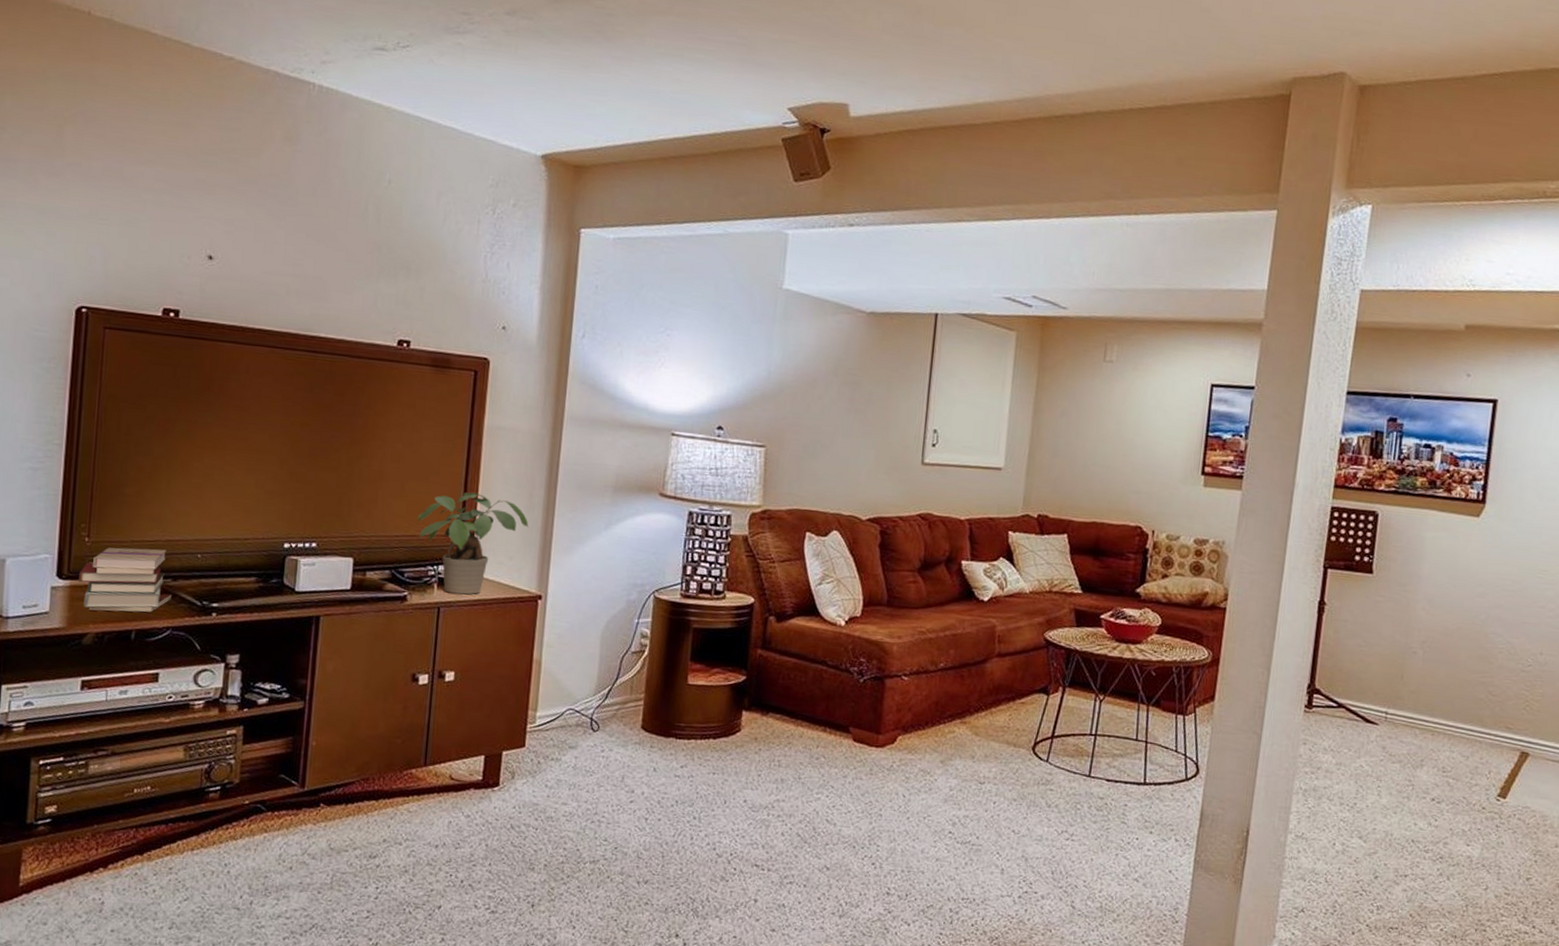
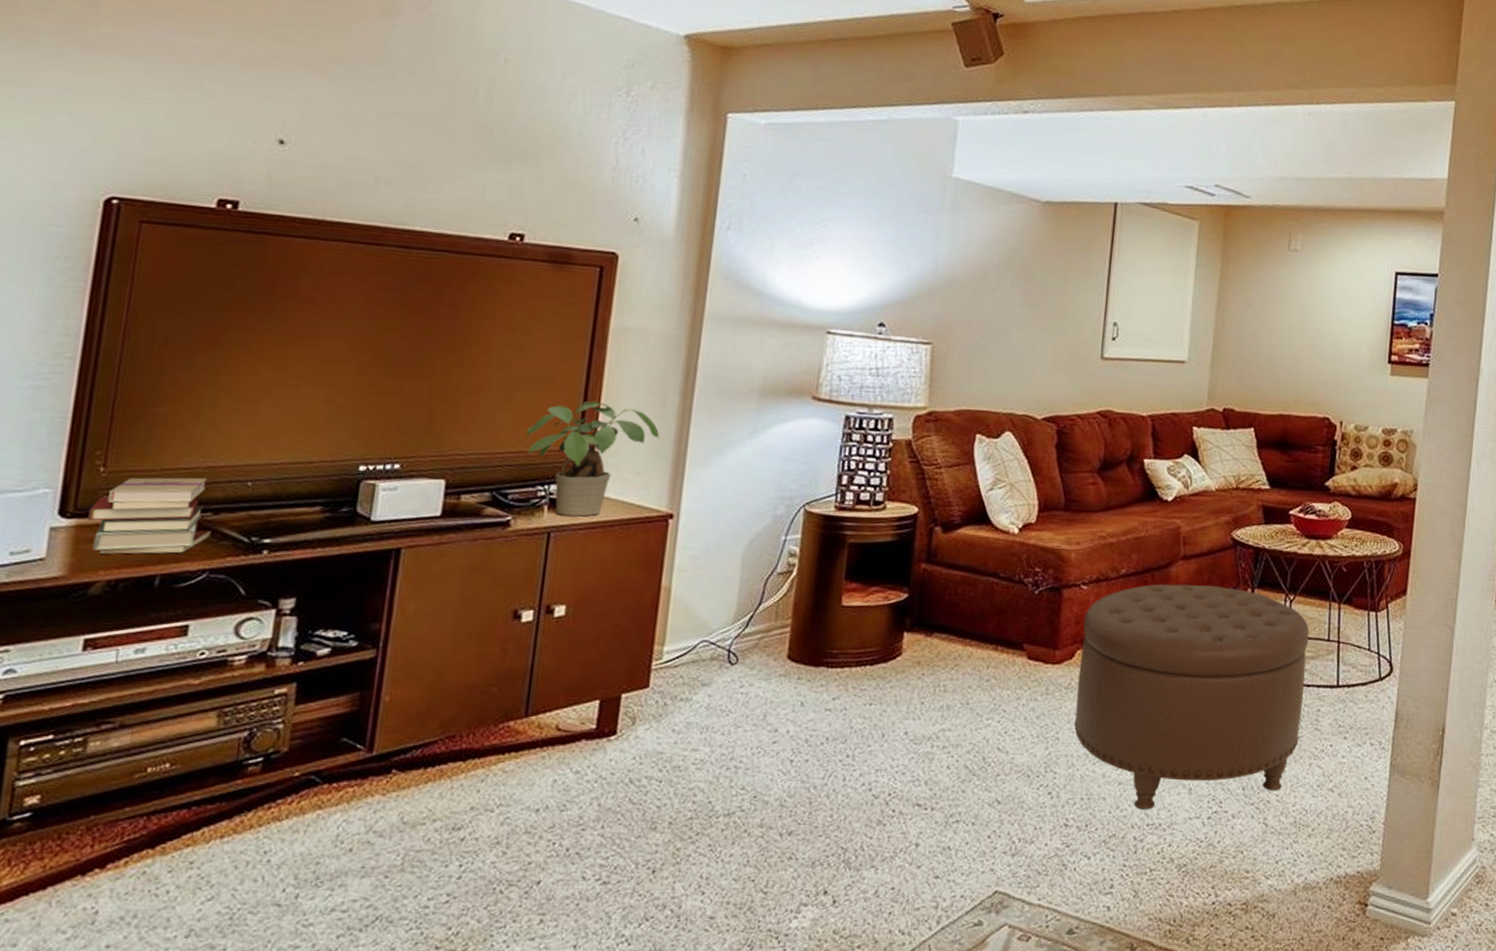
ottoman: none [896,678,1118,885] -> present [1074,584,1310,810]

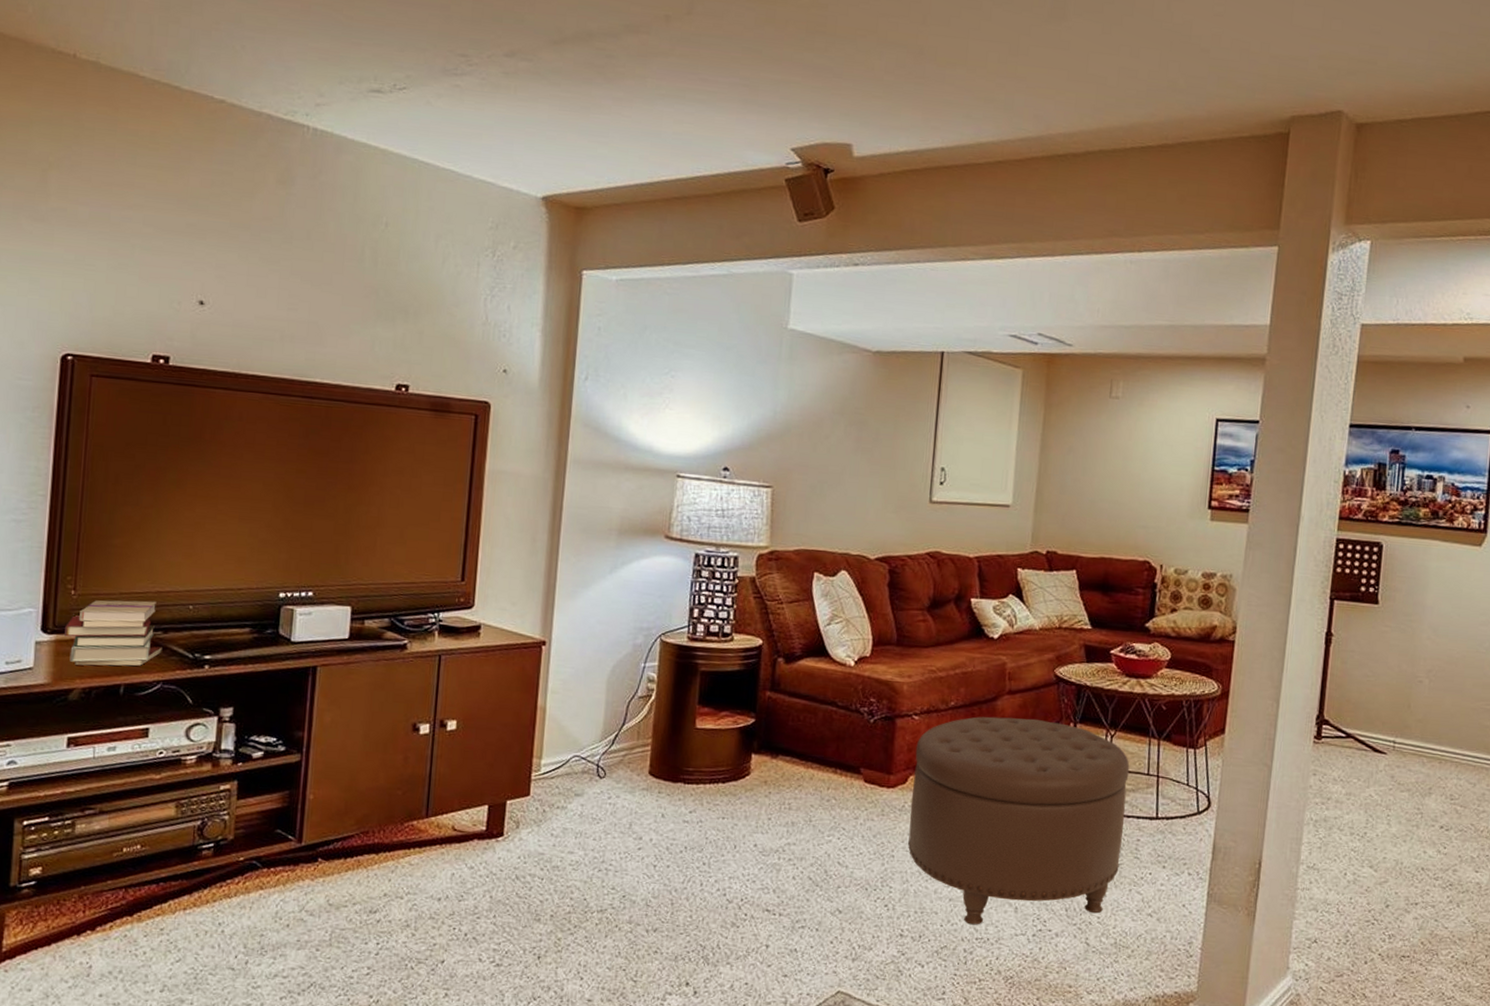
potted plant: present [526,401,660,517] -> none [417,537,532,642]

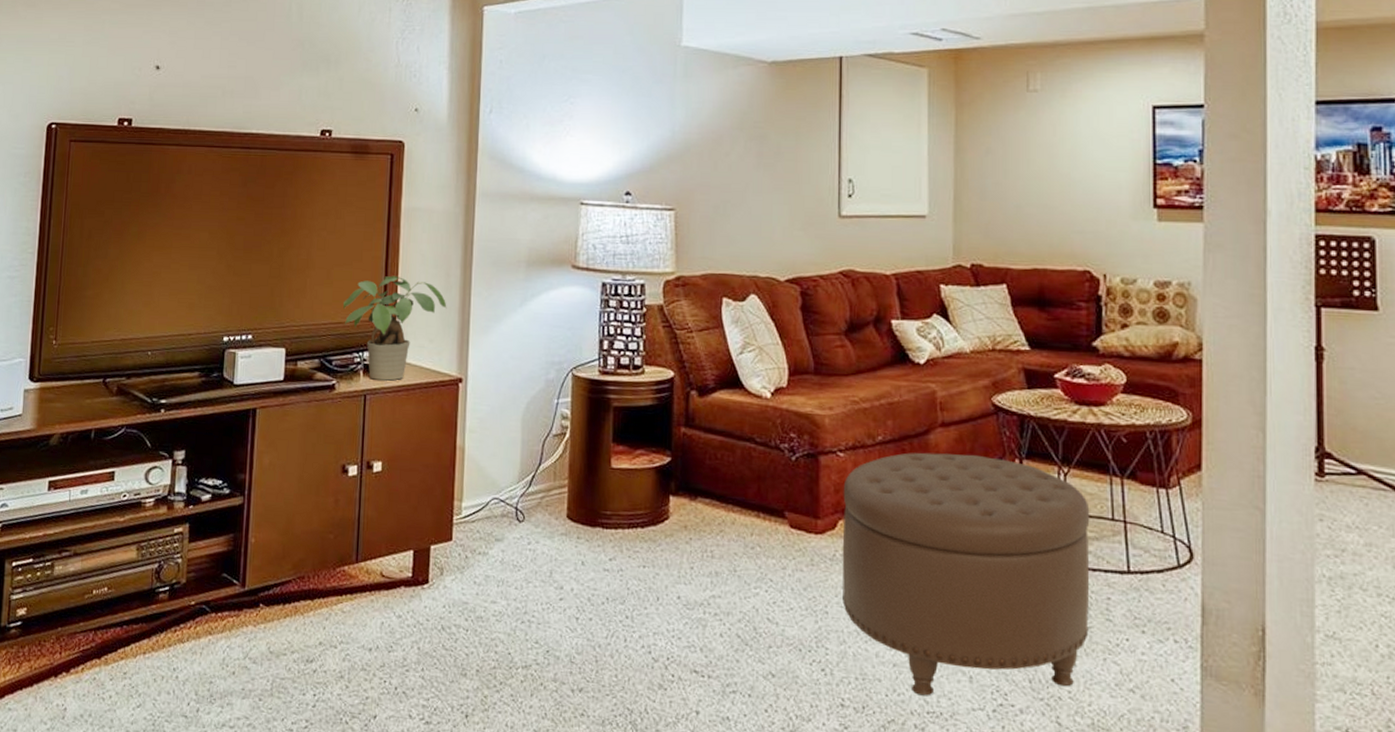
books: present [64,600,162,666] -> none [47,348,126,412]
potted plant: none [417,537,532,642] -> present [342,275,447,381]

